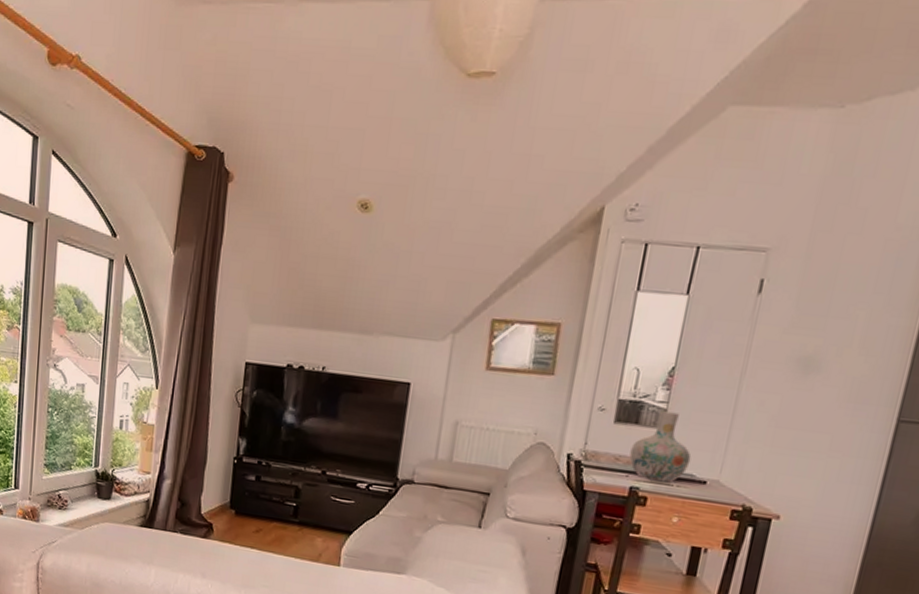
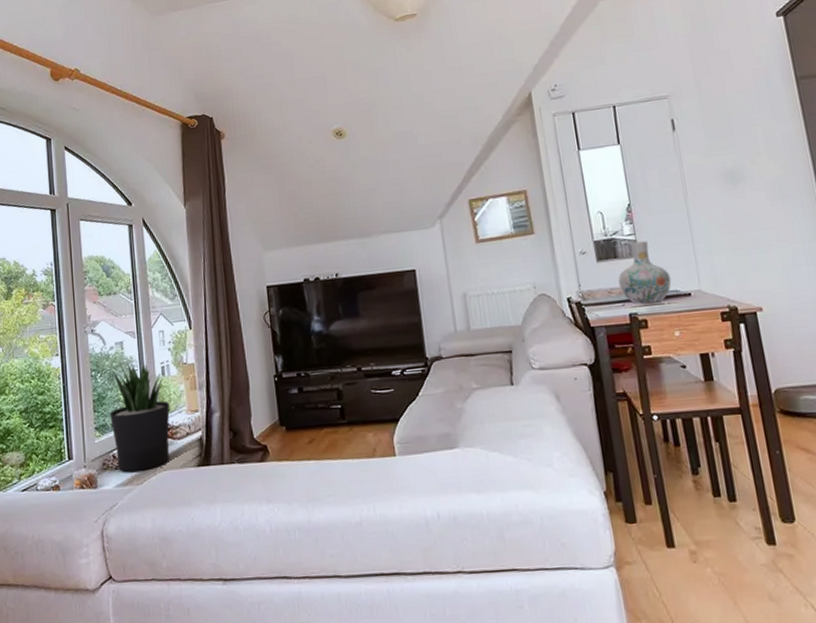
planter: none [60,403,122,518] -> present [110,360,170,473]

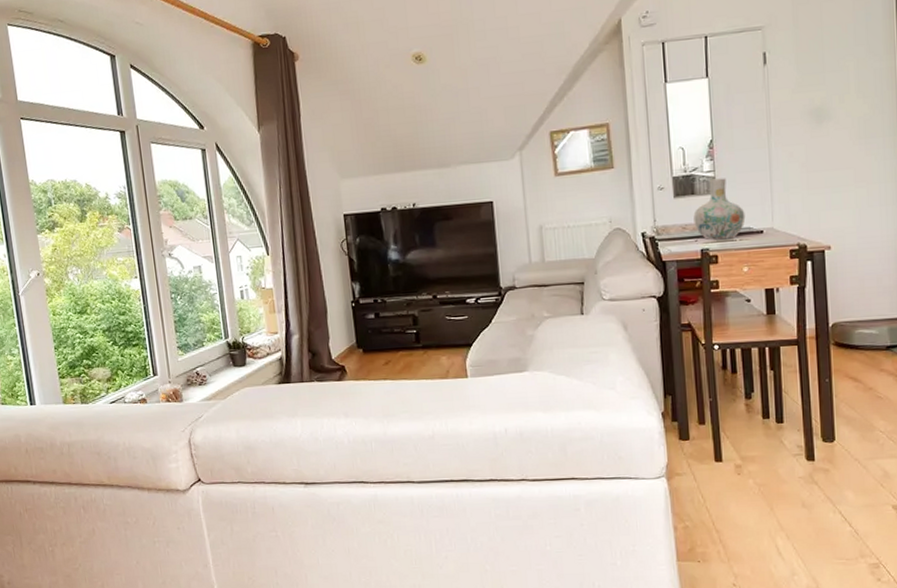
planter: present [110,360,170,473] -> none [191,284,251,389]

